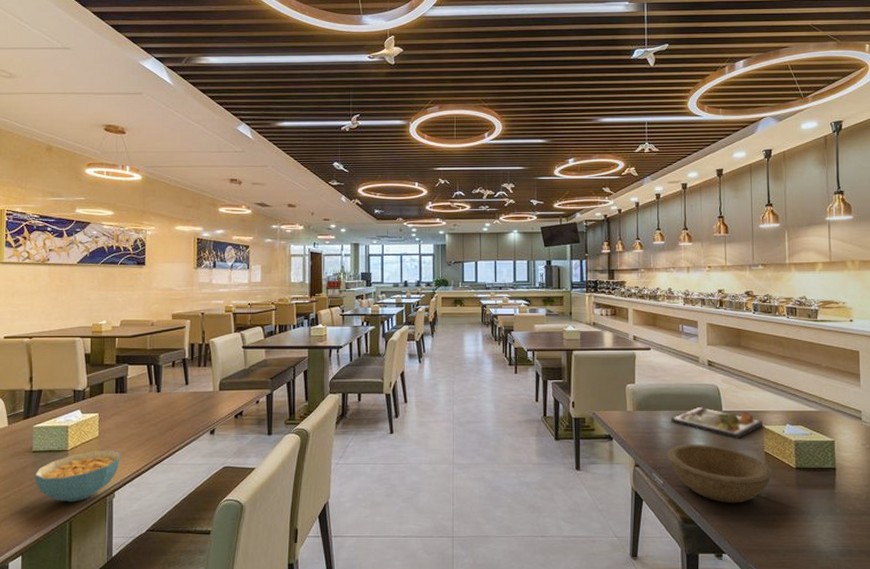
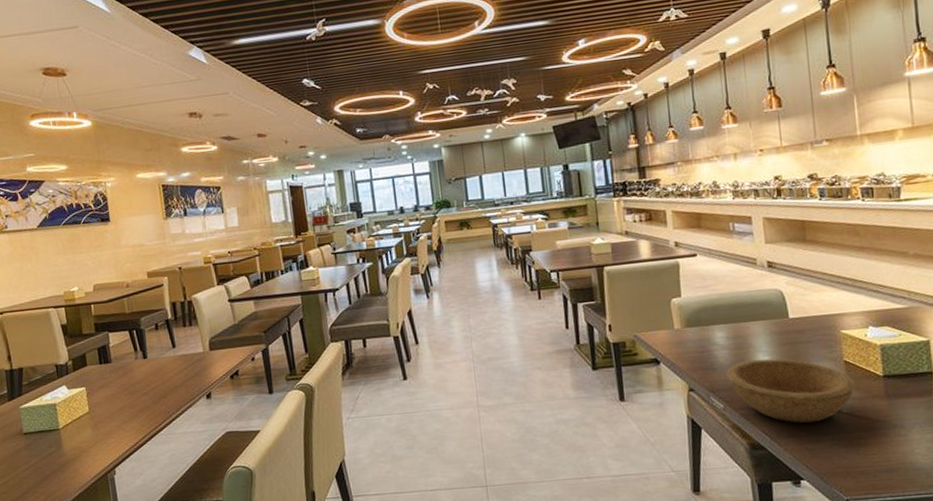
cereal bowl: present [34,450,121,503] -> none [29,424,116,484]
dinner plate: present [670,406,764,439] -> none [727,316,841,349]

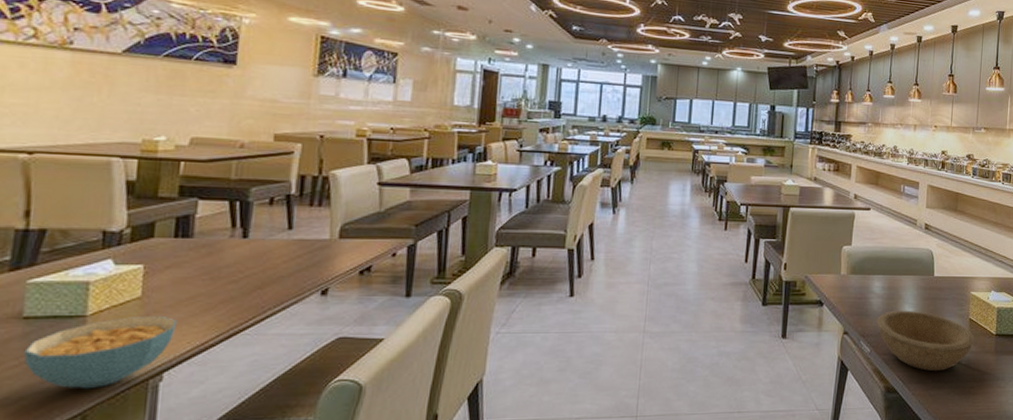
cereal bowl: none [29,424,116,484] -> present [23,315,178,390]

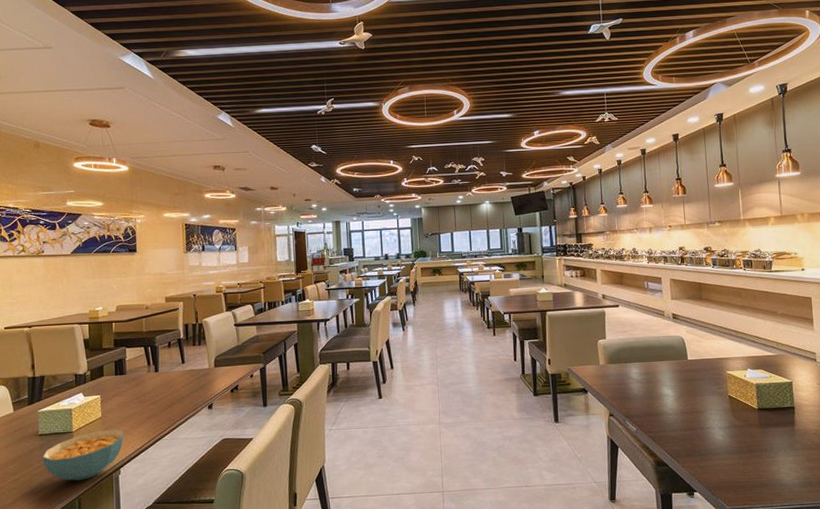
bowl: present [877,310,974,372] -> none [639,391,736,446]

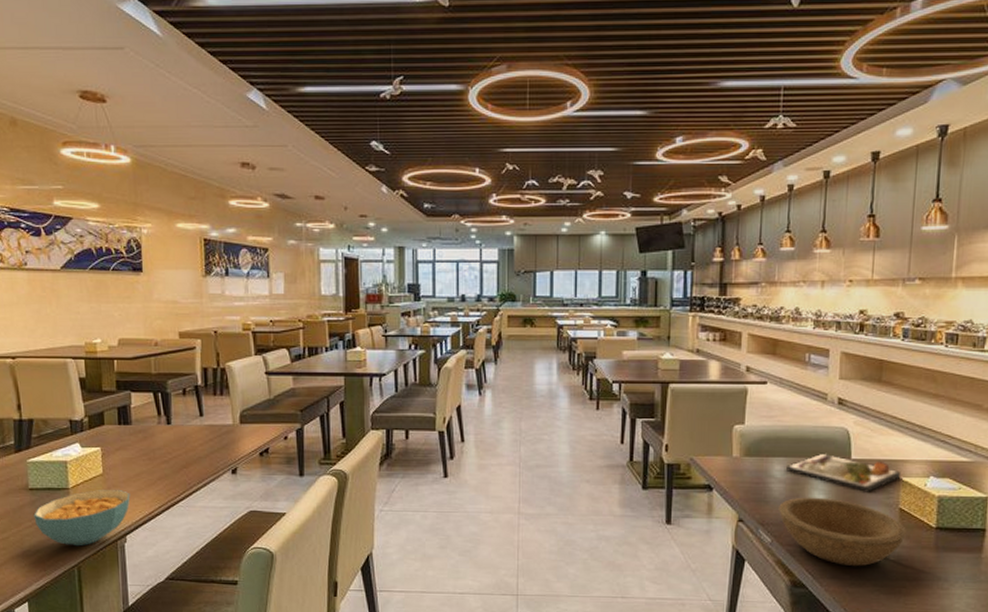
bowl: none [639,391,736,446] -> present [779,497,906,567]
dinner plate: none [640,357,727,385] -> present [785,453,902,492]

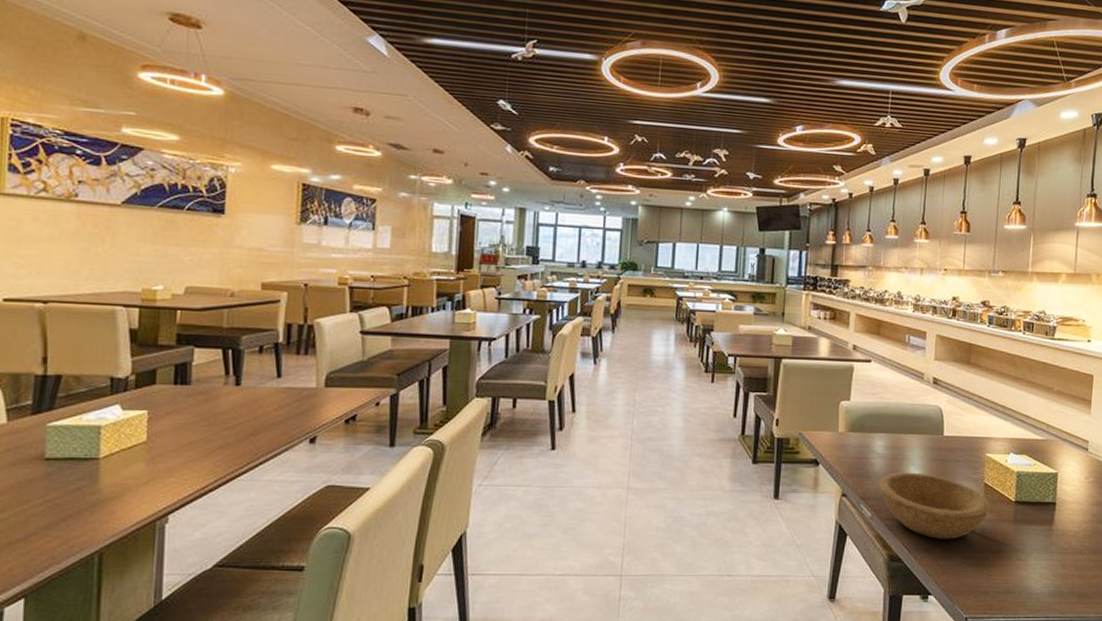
cereal bowl: present [33,489,130,546] -> none [47,459,180,529]
dinner plate: present [785,453,902,492] -> none [885,429,986,468]

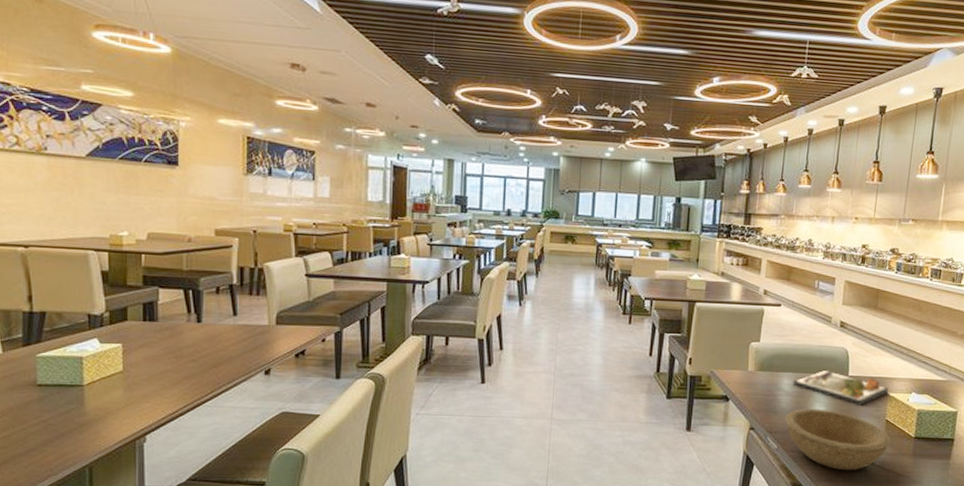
dinner plate: none [885,429,986,468] -> present [792,369,889,405]

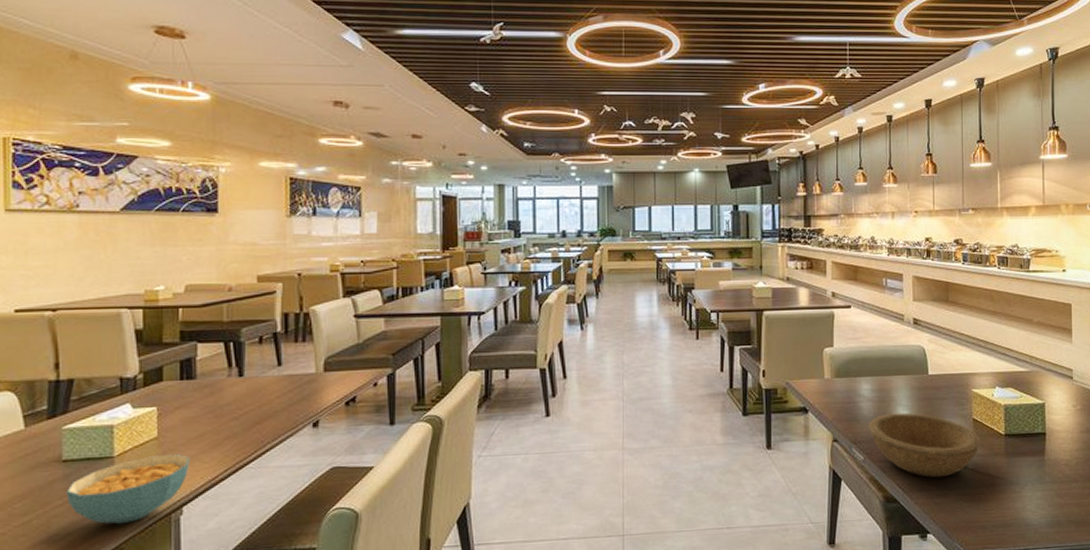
cereal bowl: none [41,387,153,446] -> present [66,453,190,525]
dinner plate: present [792,369,889,405] -> none [872,370,972,405]

